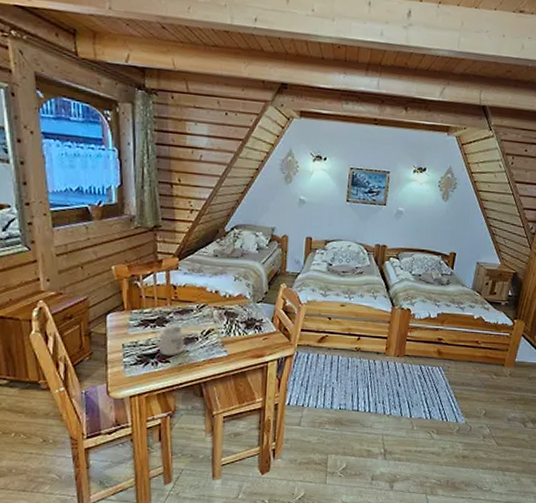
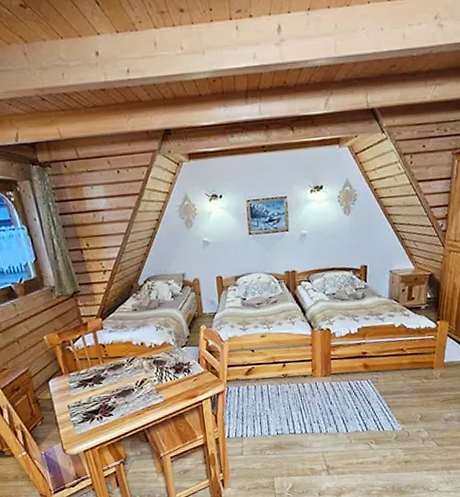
mug: present [154,326,185,356] -> none [94,381,123,410]

